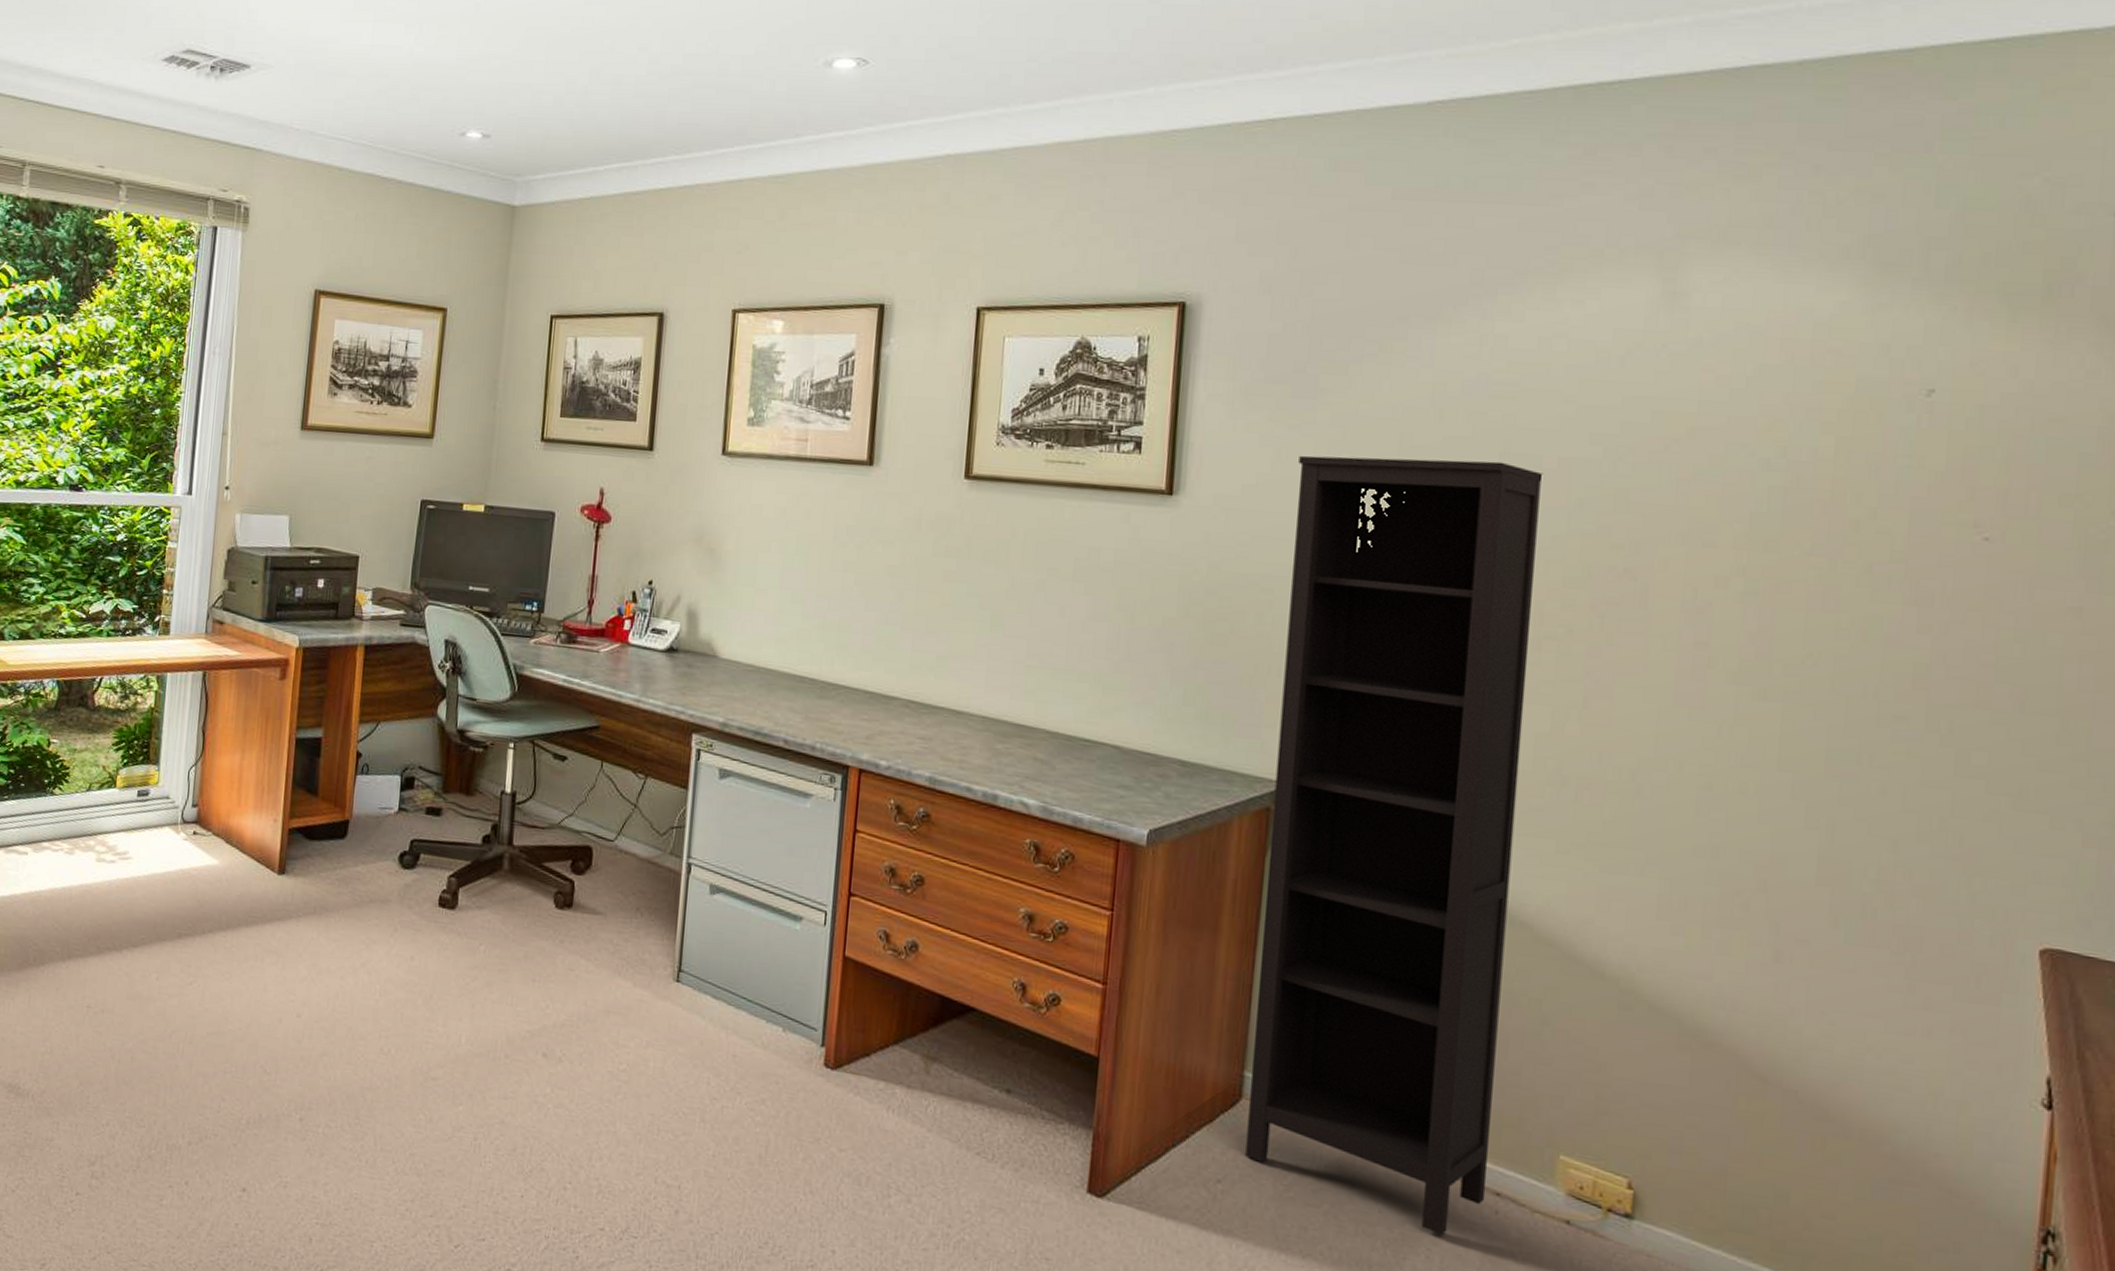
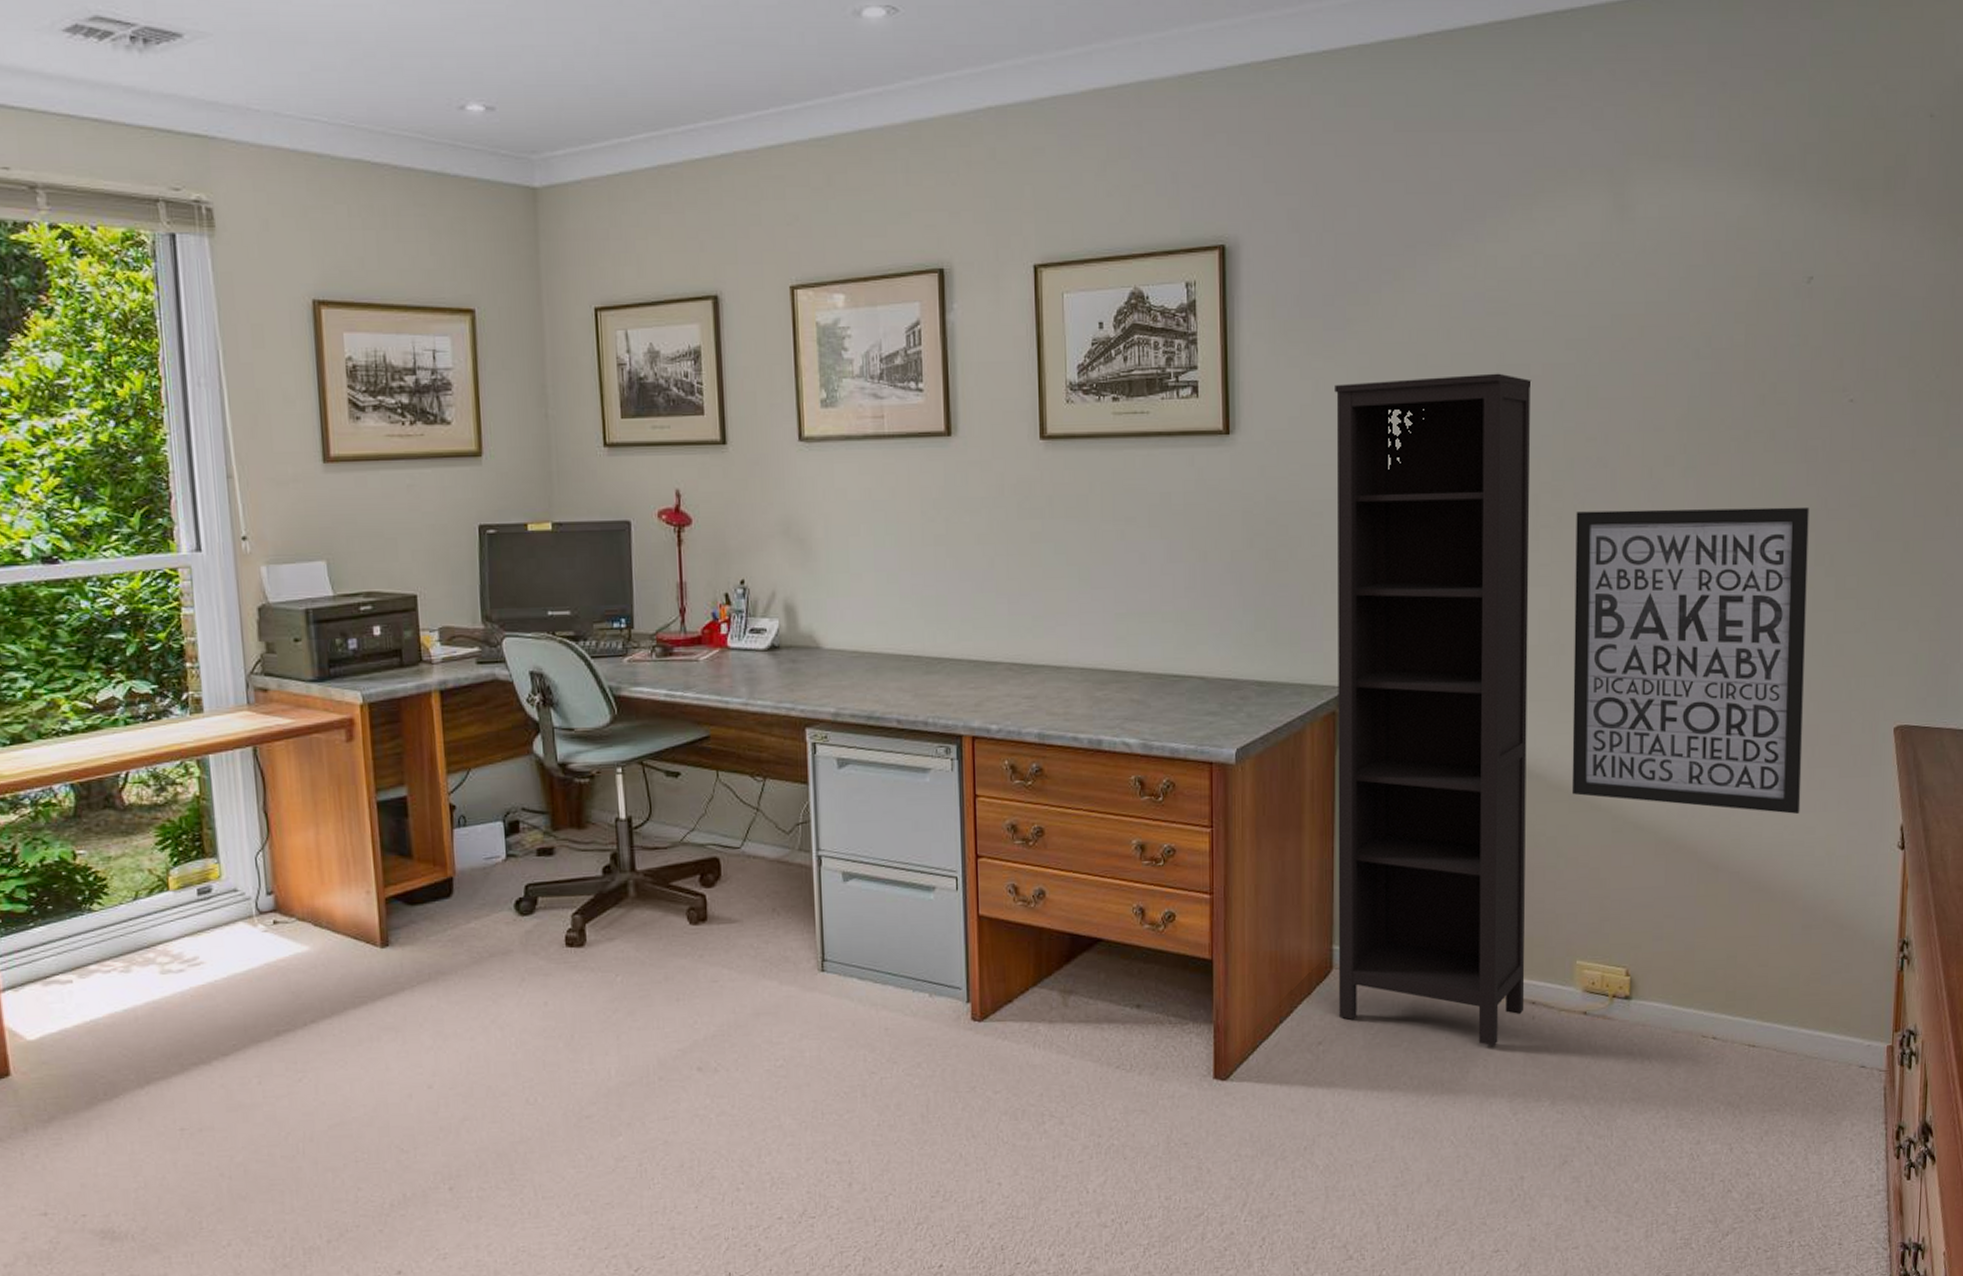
wall art: none [1565,626,1920,1034] -> present [1571,506,1809,814]

